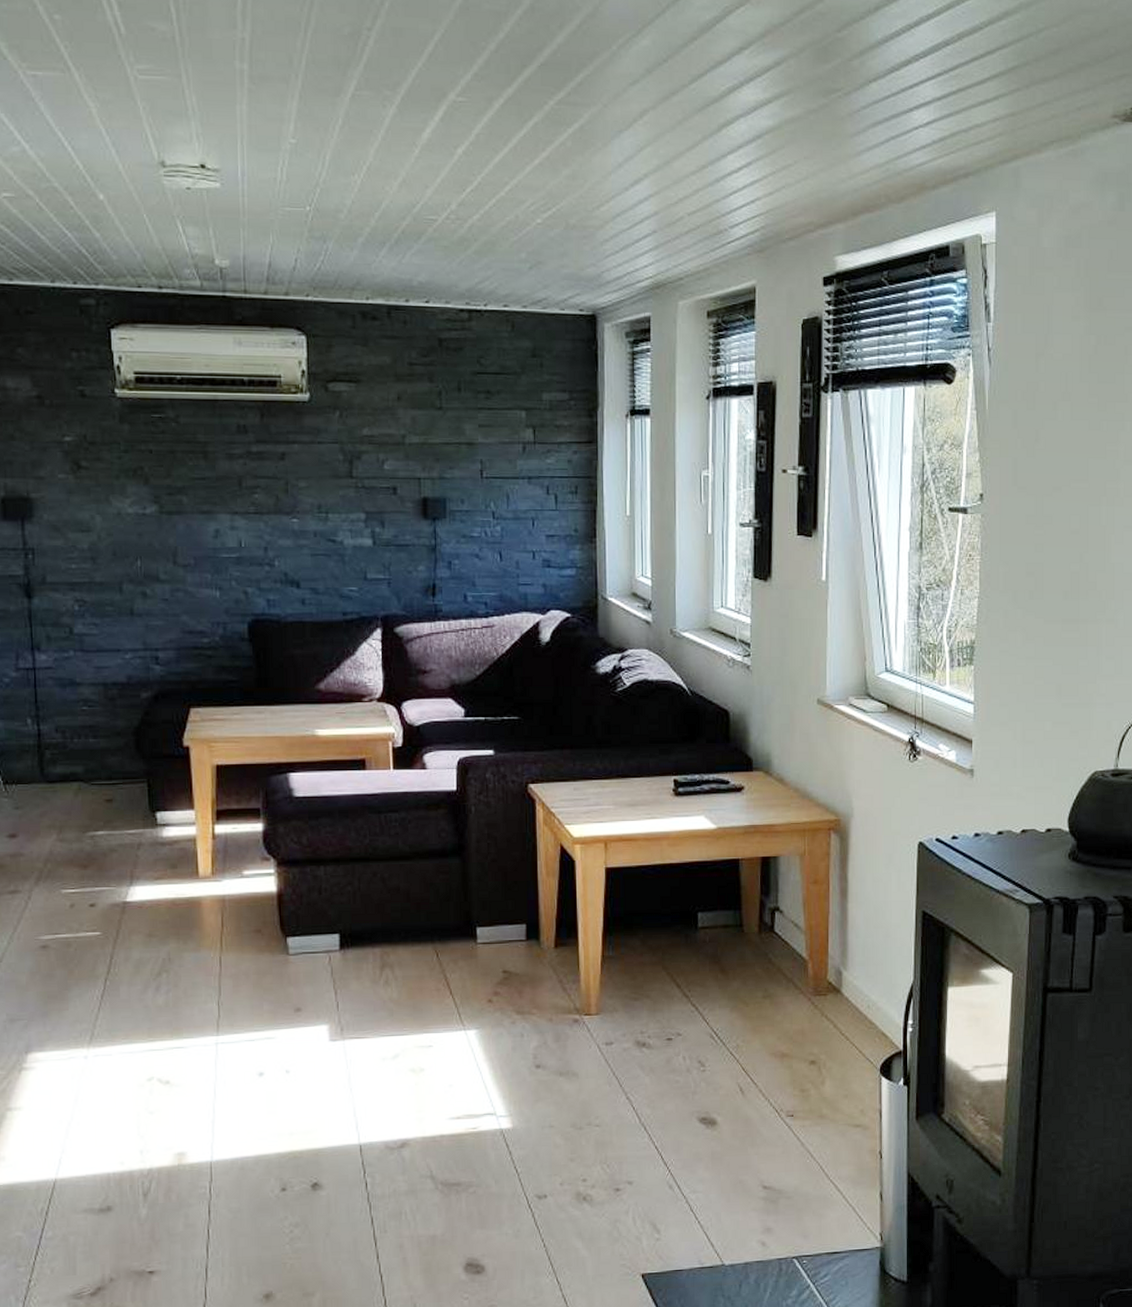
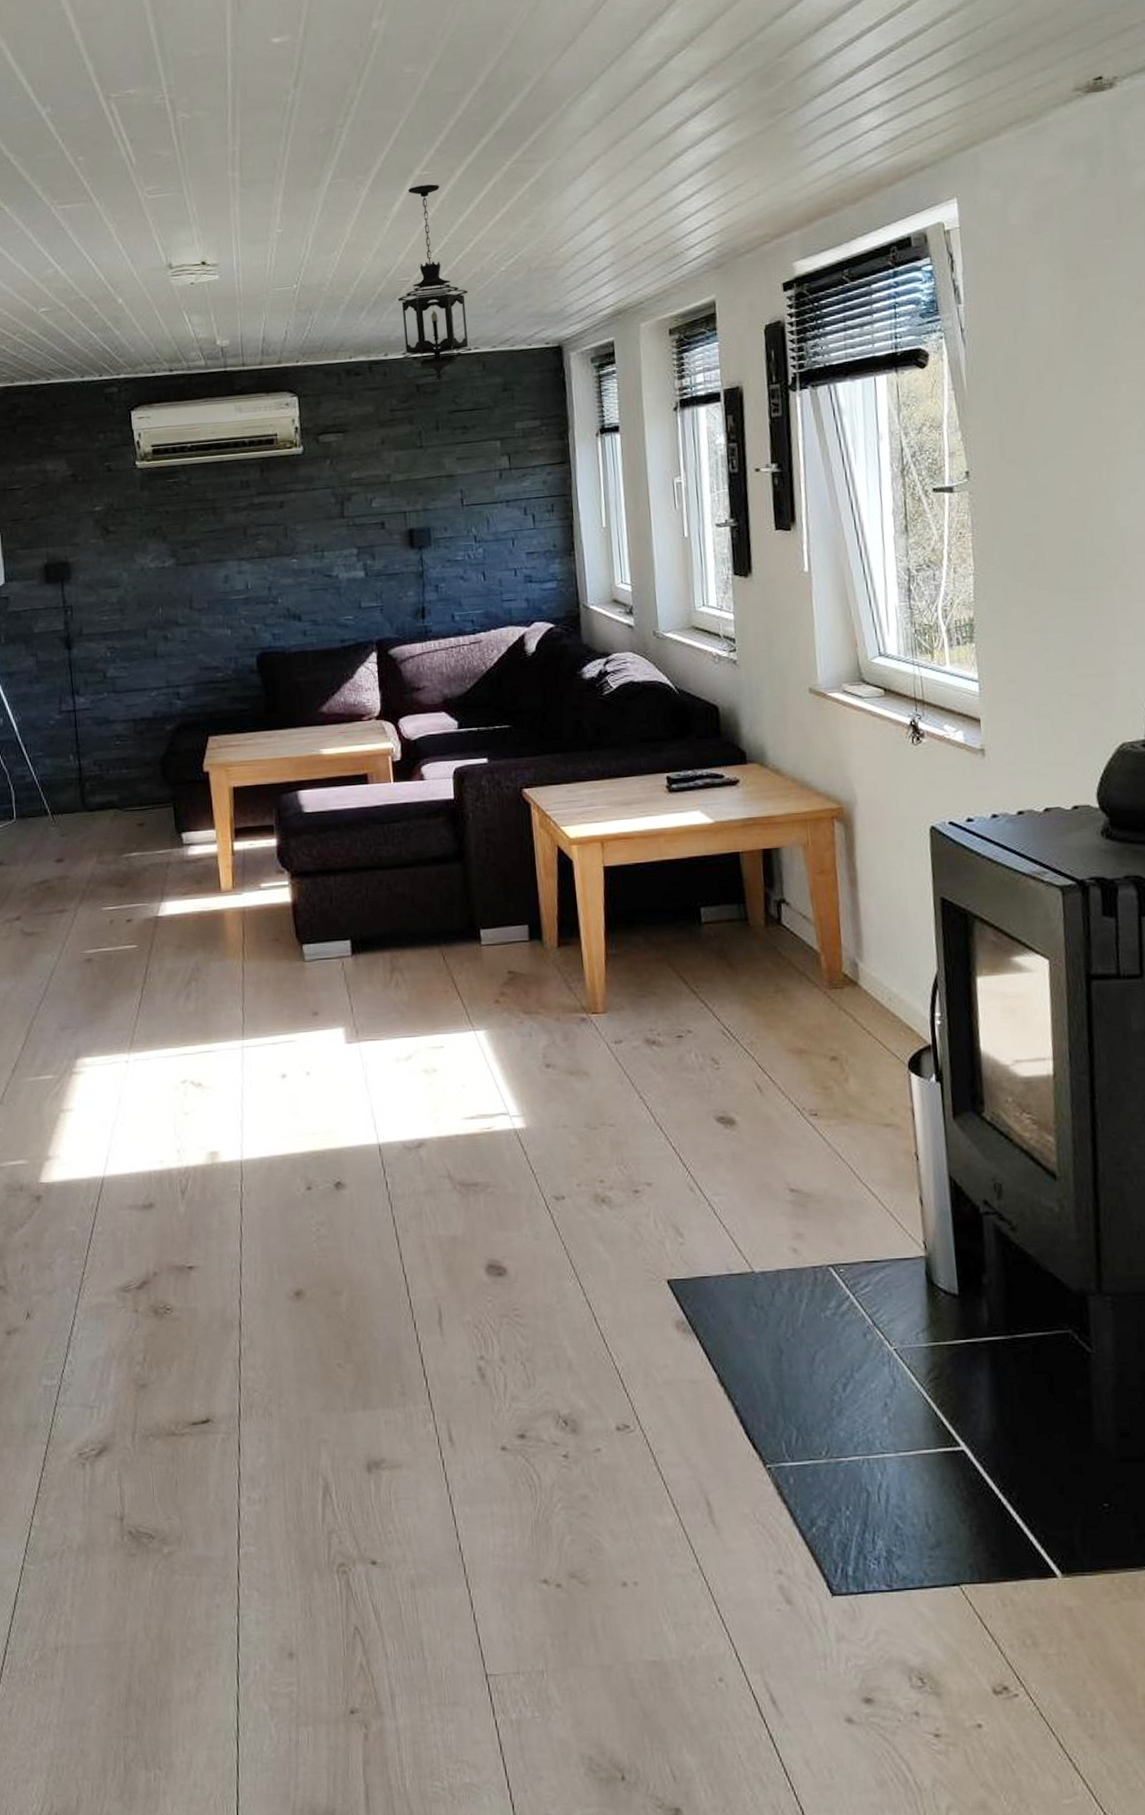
hanging lantern: none [423,112,502,337] -> present [397,184,473,380]

